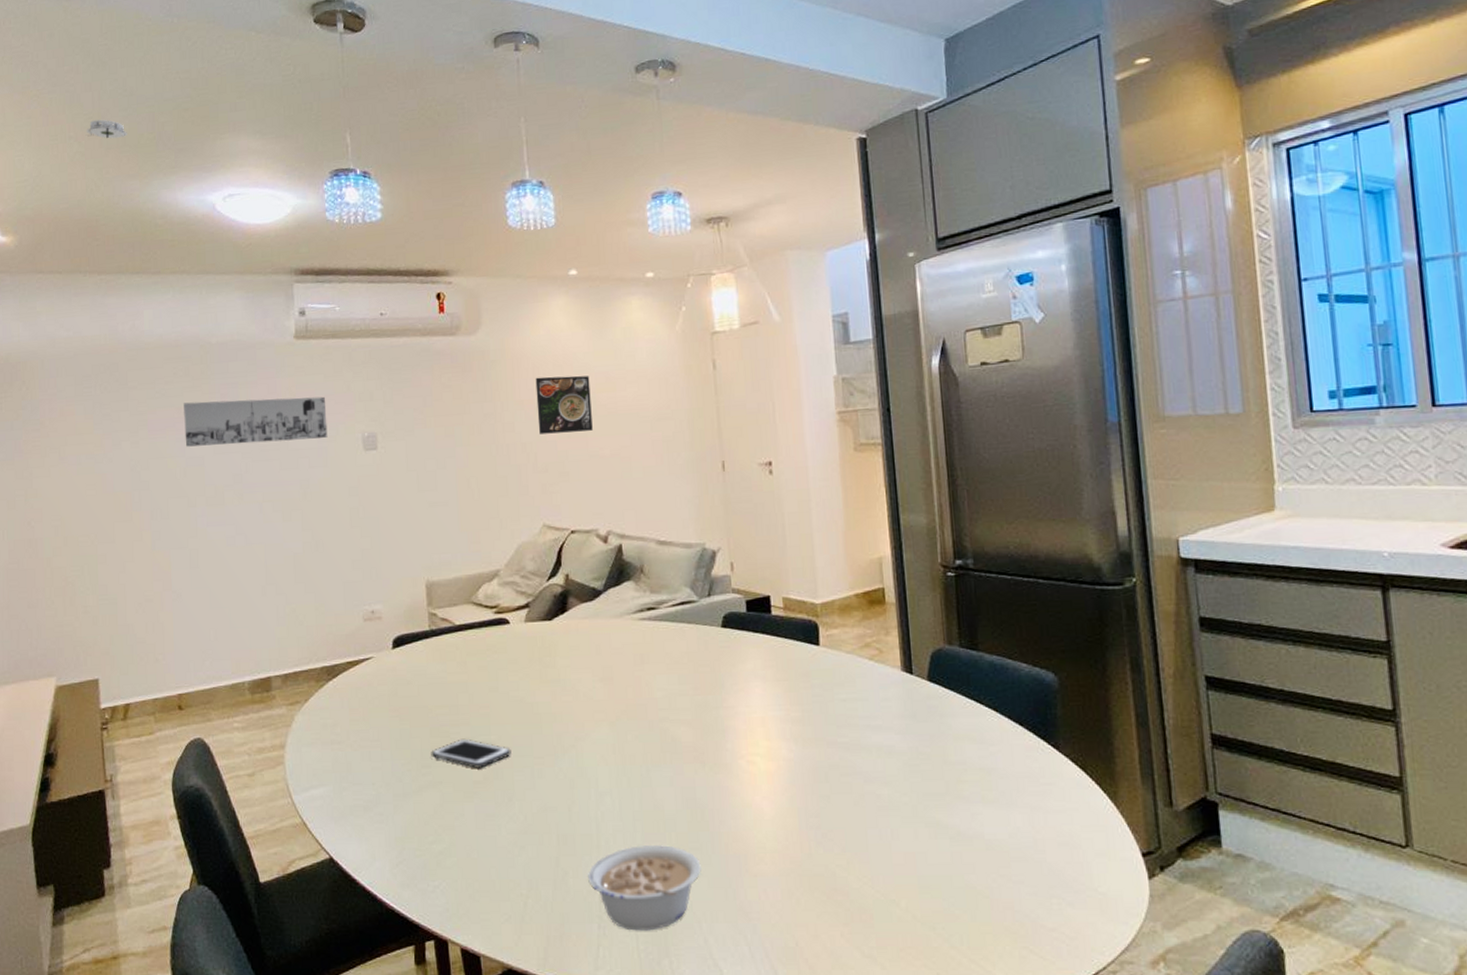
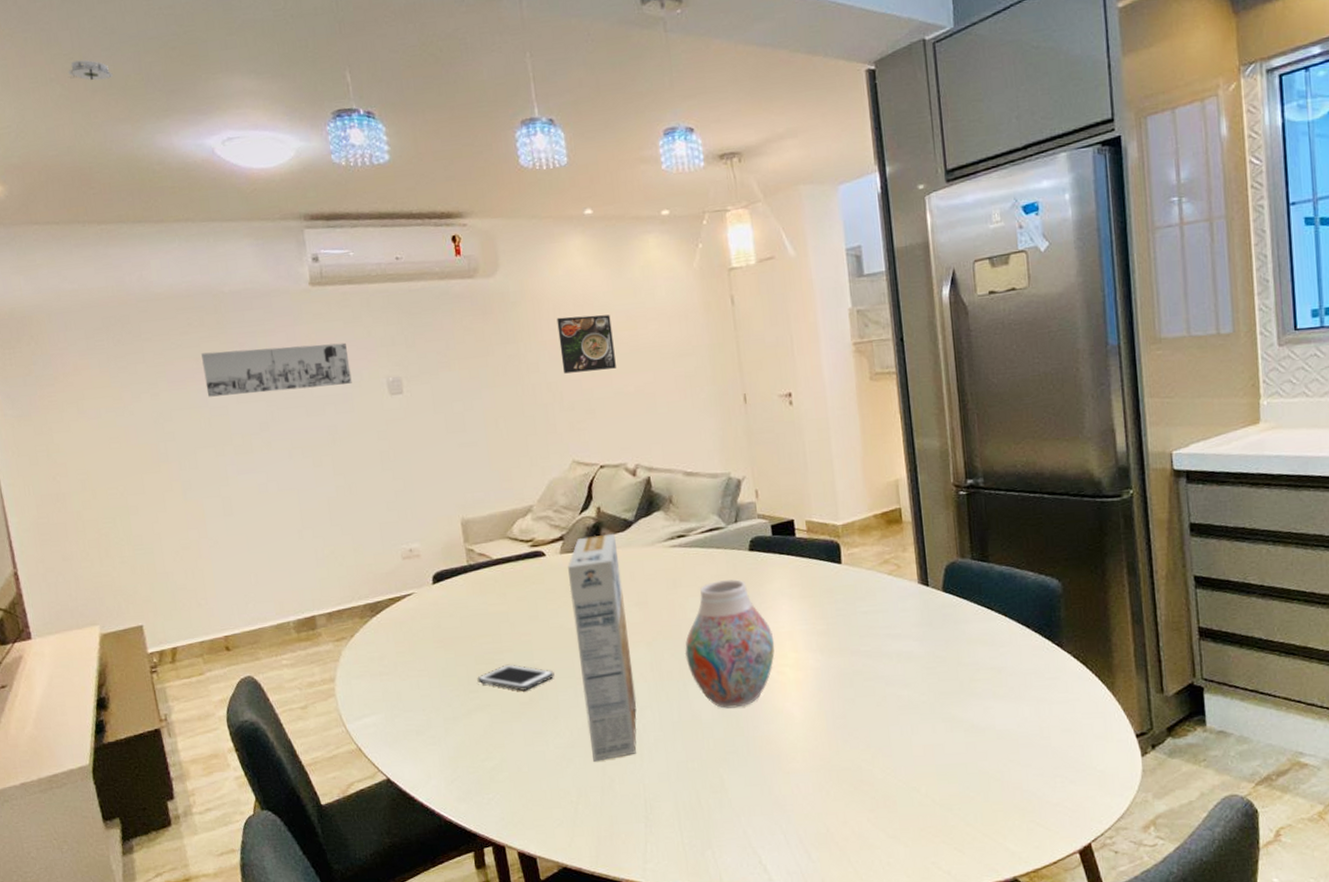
cereal box: none [532,602,596,851] -> present [568,533,637,762]
legume: present [588,845,702,931] -> none [633,750,739,828]
vase: none [649,658,746,799] -> present [684,579,775,709]

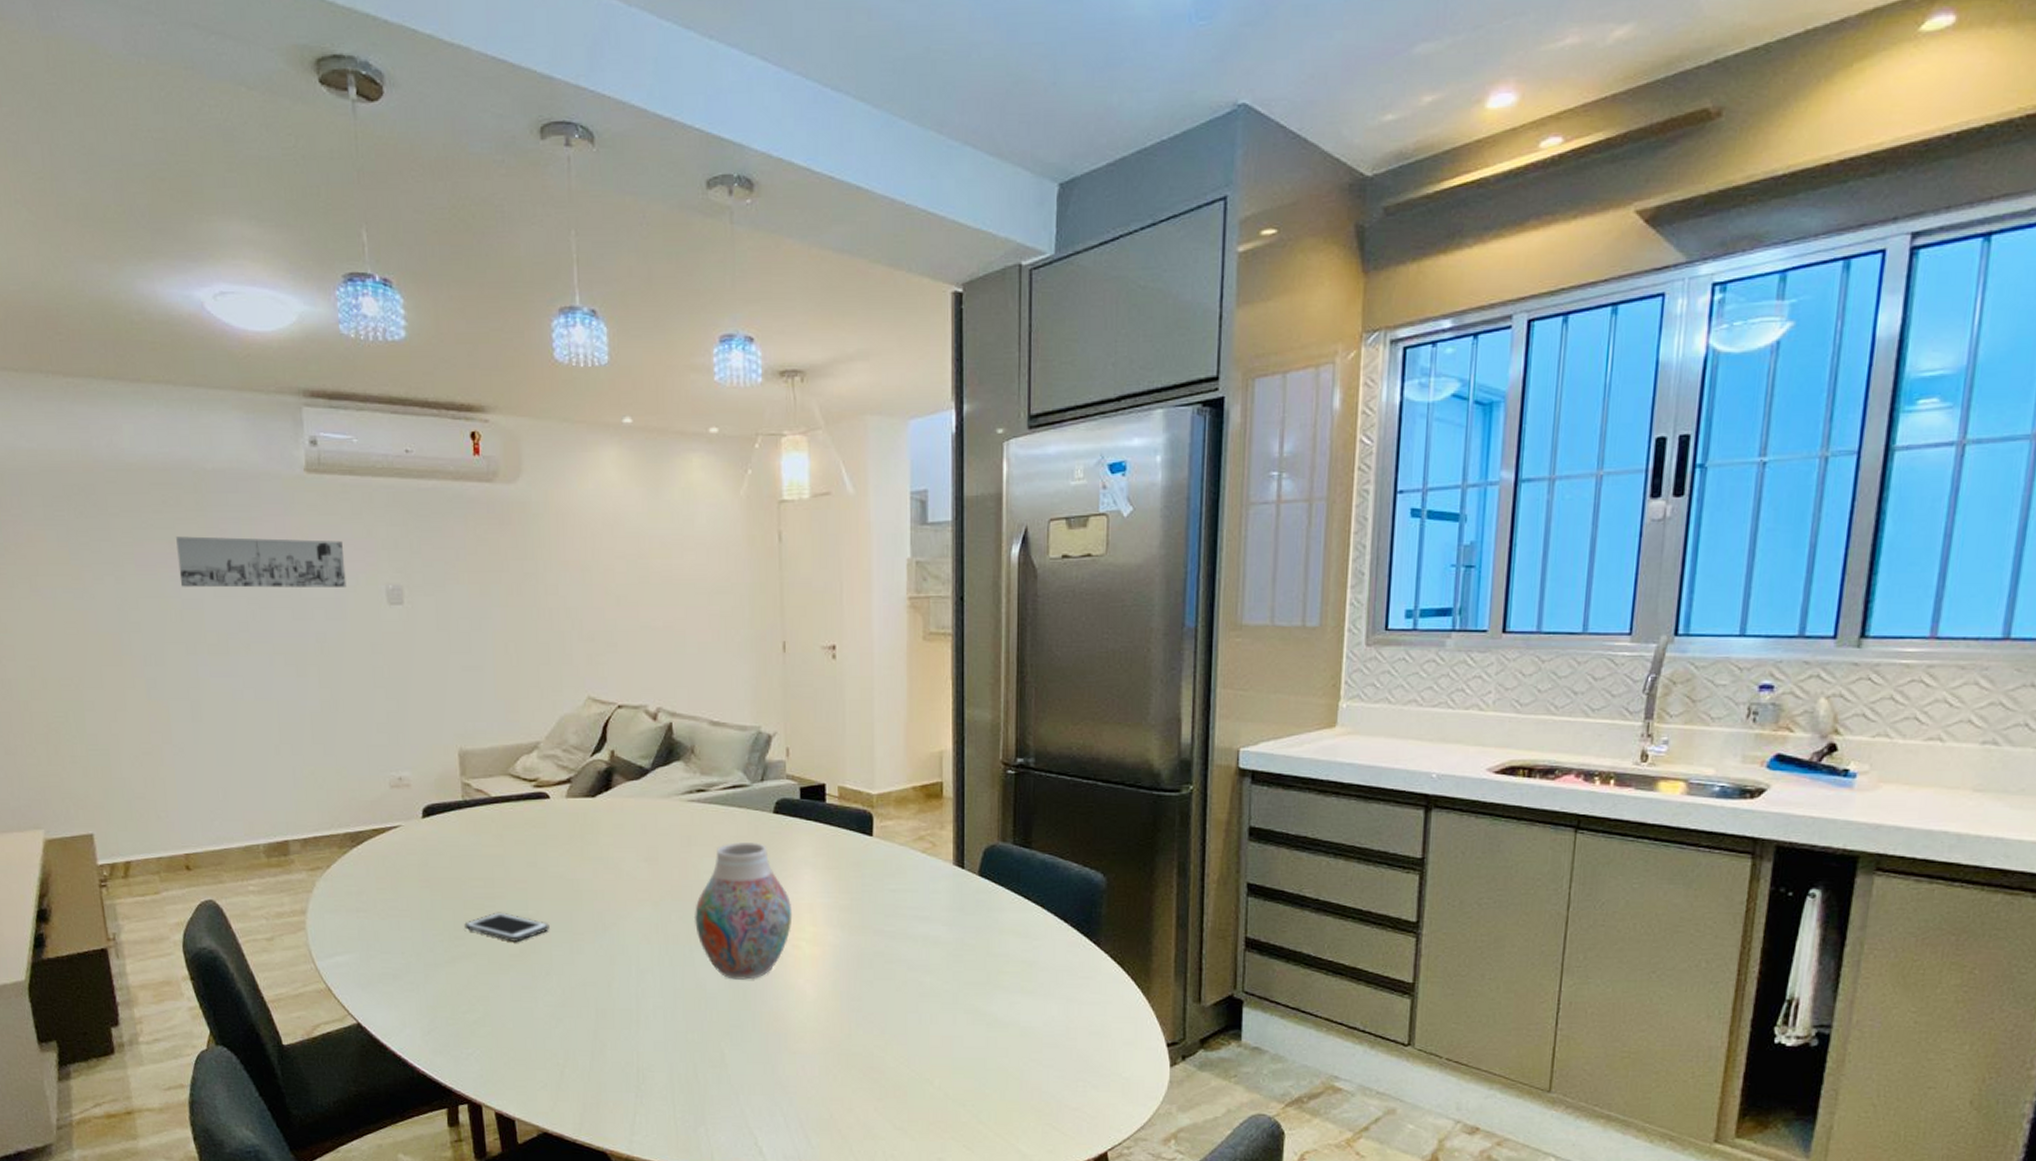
smoke detector: present [68,60,113,81] -> none [36,181,90,208]
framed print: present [556,314,616,374] -> none [582,536,645,600]
cereal box: present [568,533,637,762] -> none [573,780,637,1024]

